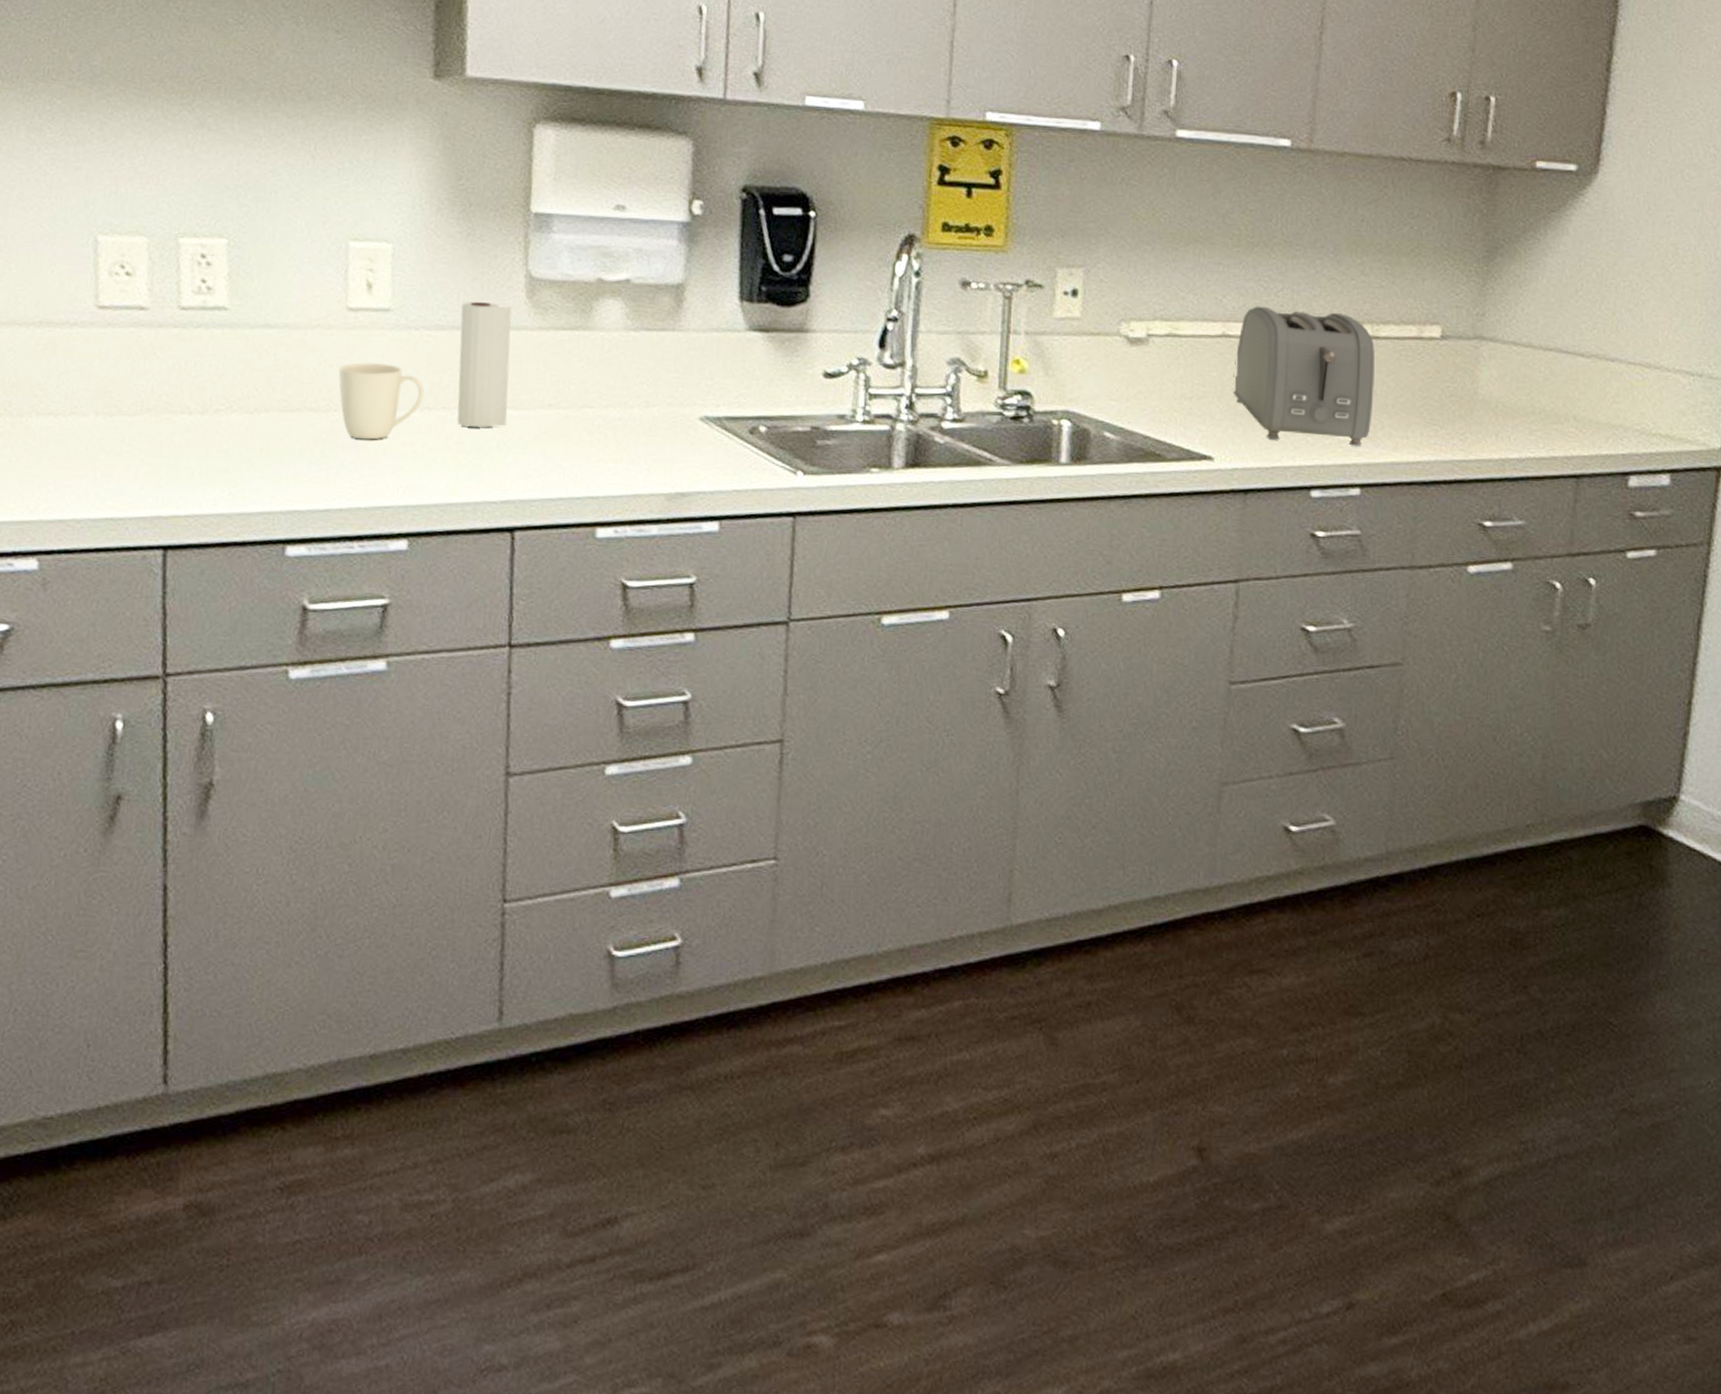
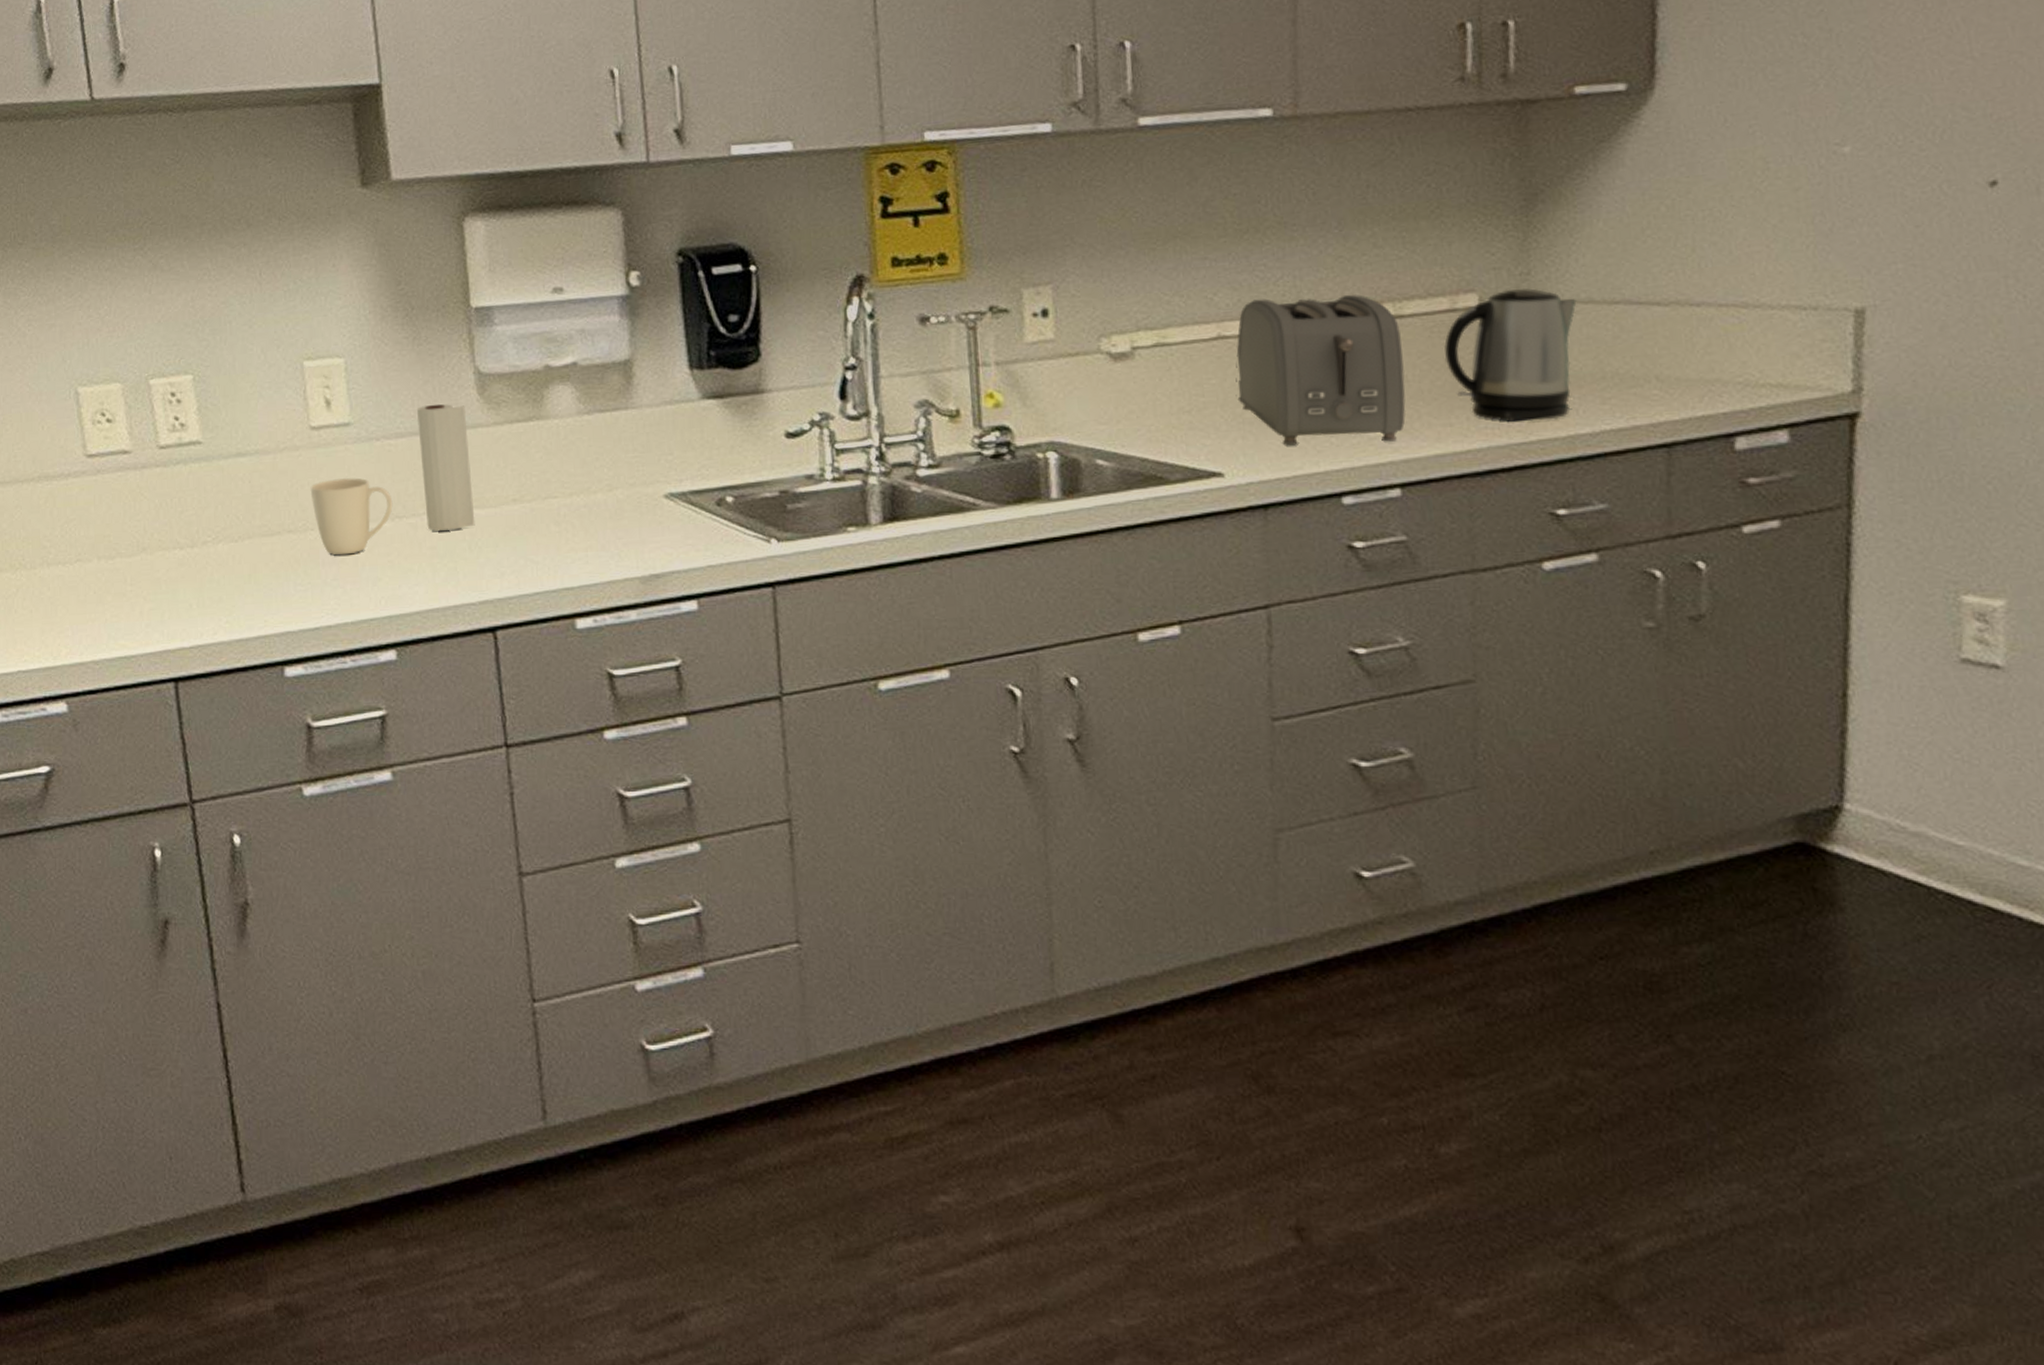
kettle: none [1408,326,1519,444] -> present [1443,288,1577,422]

